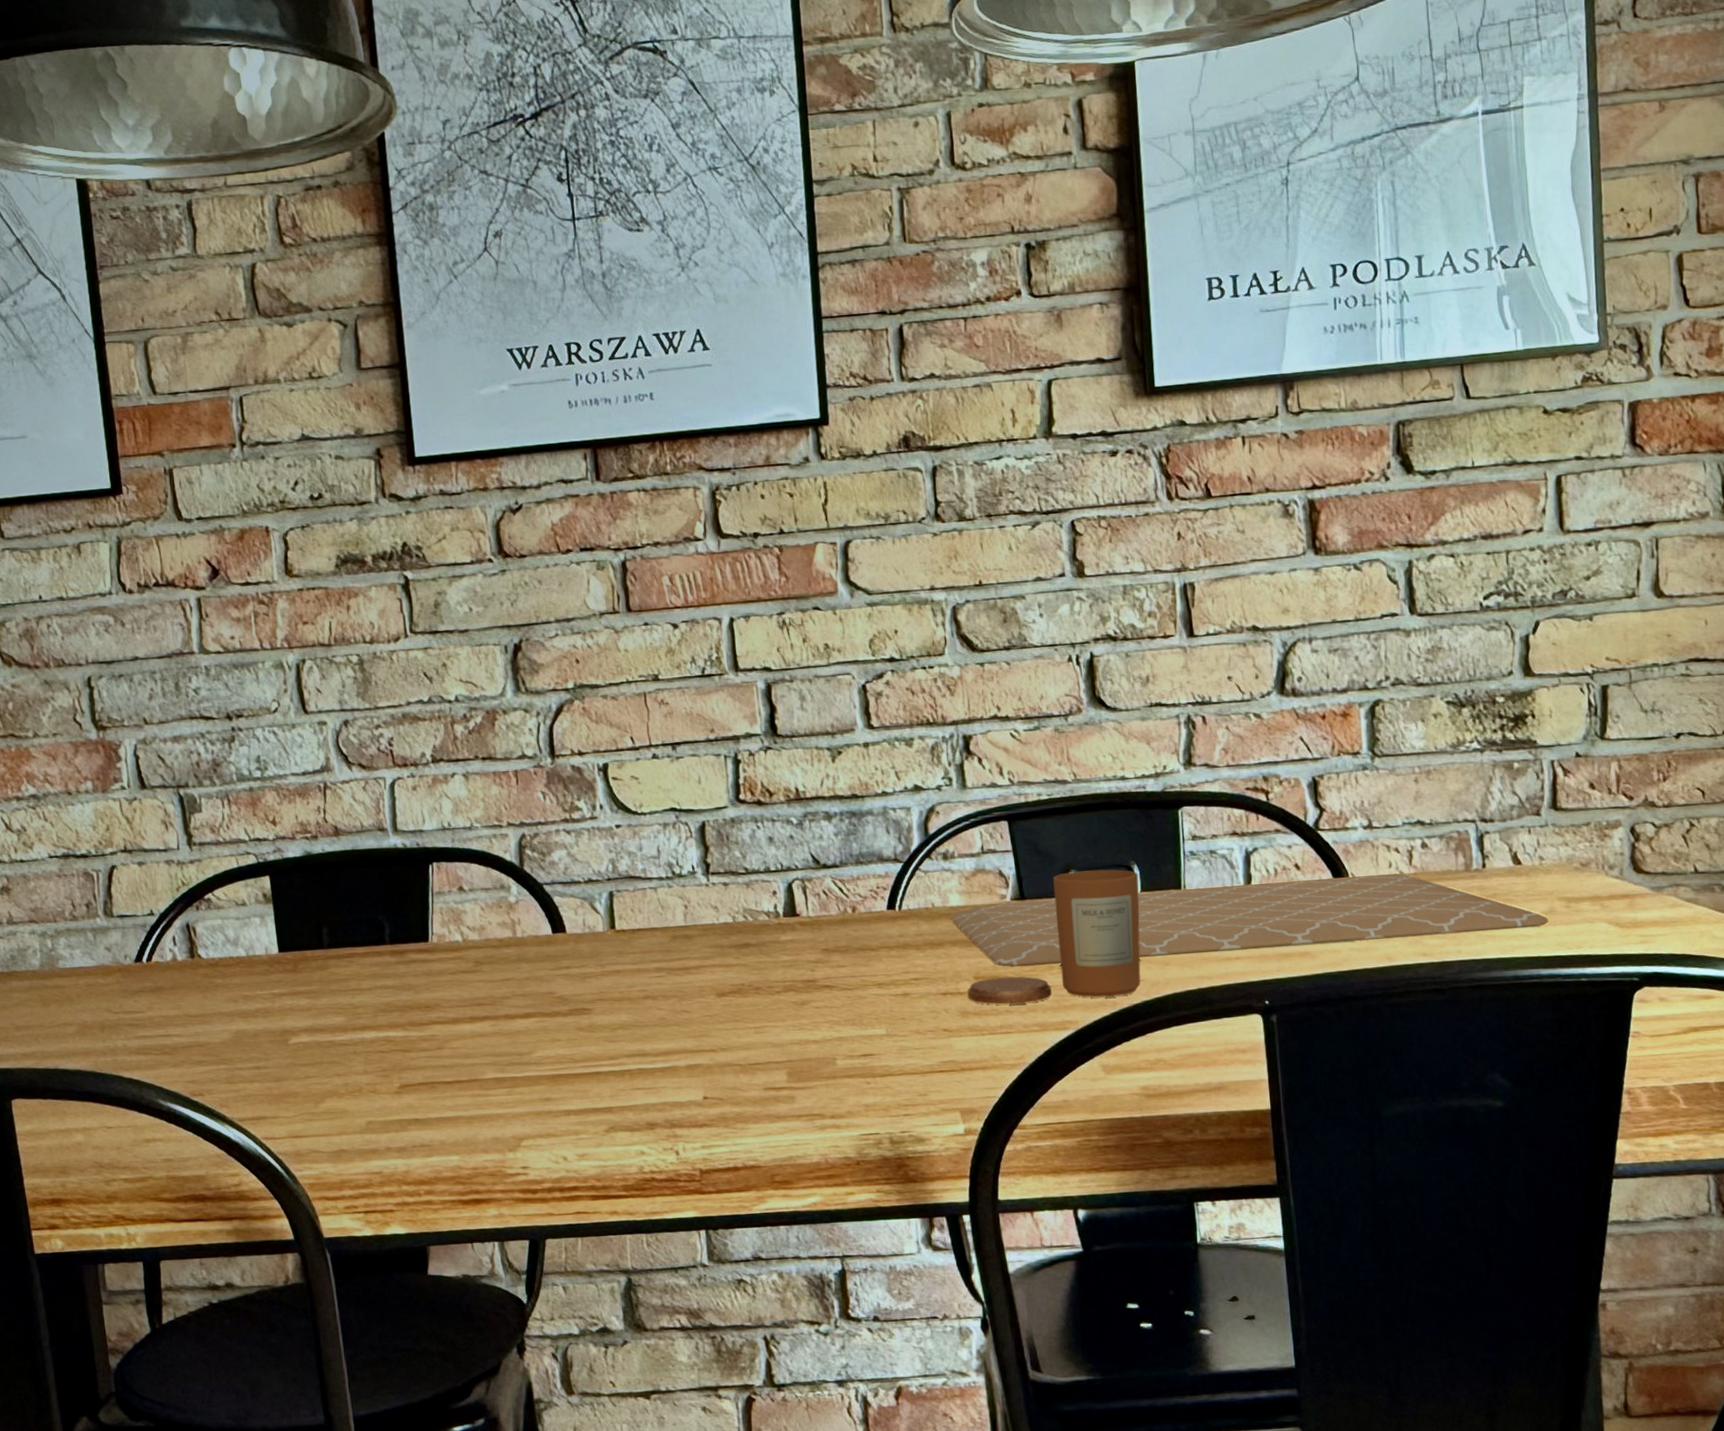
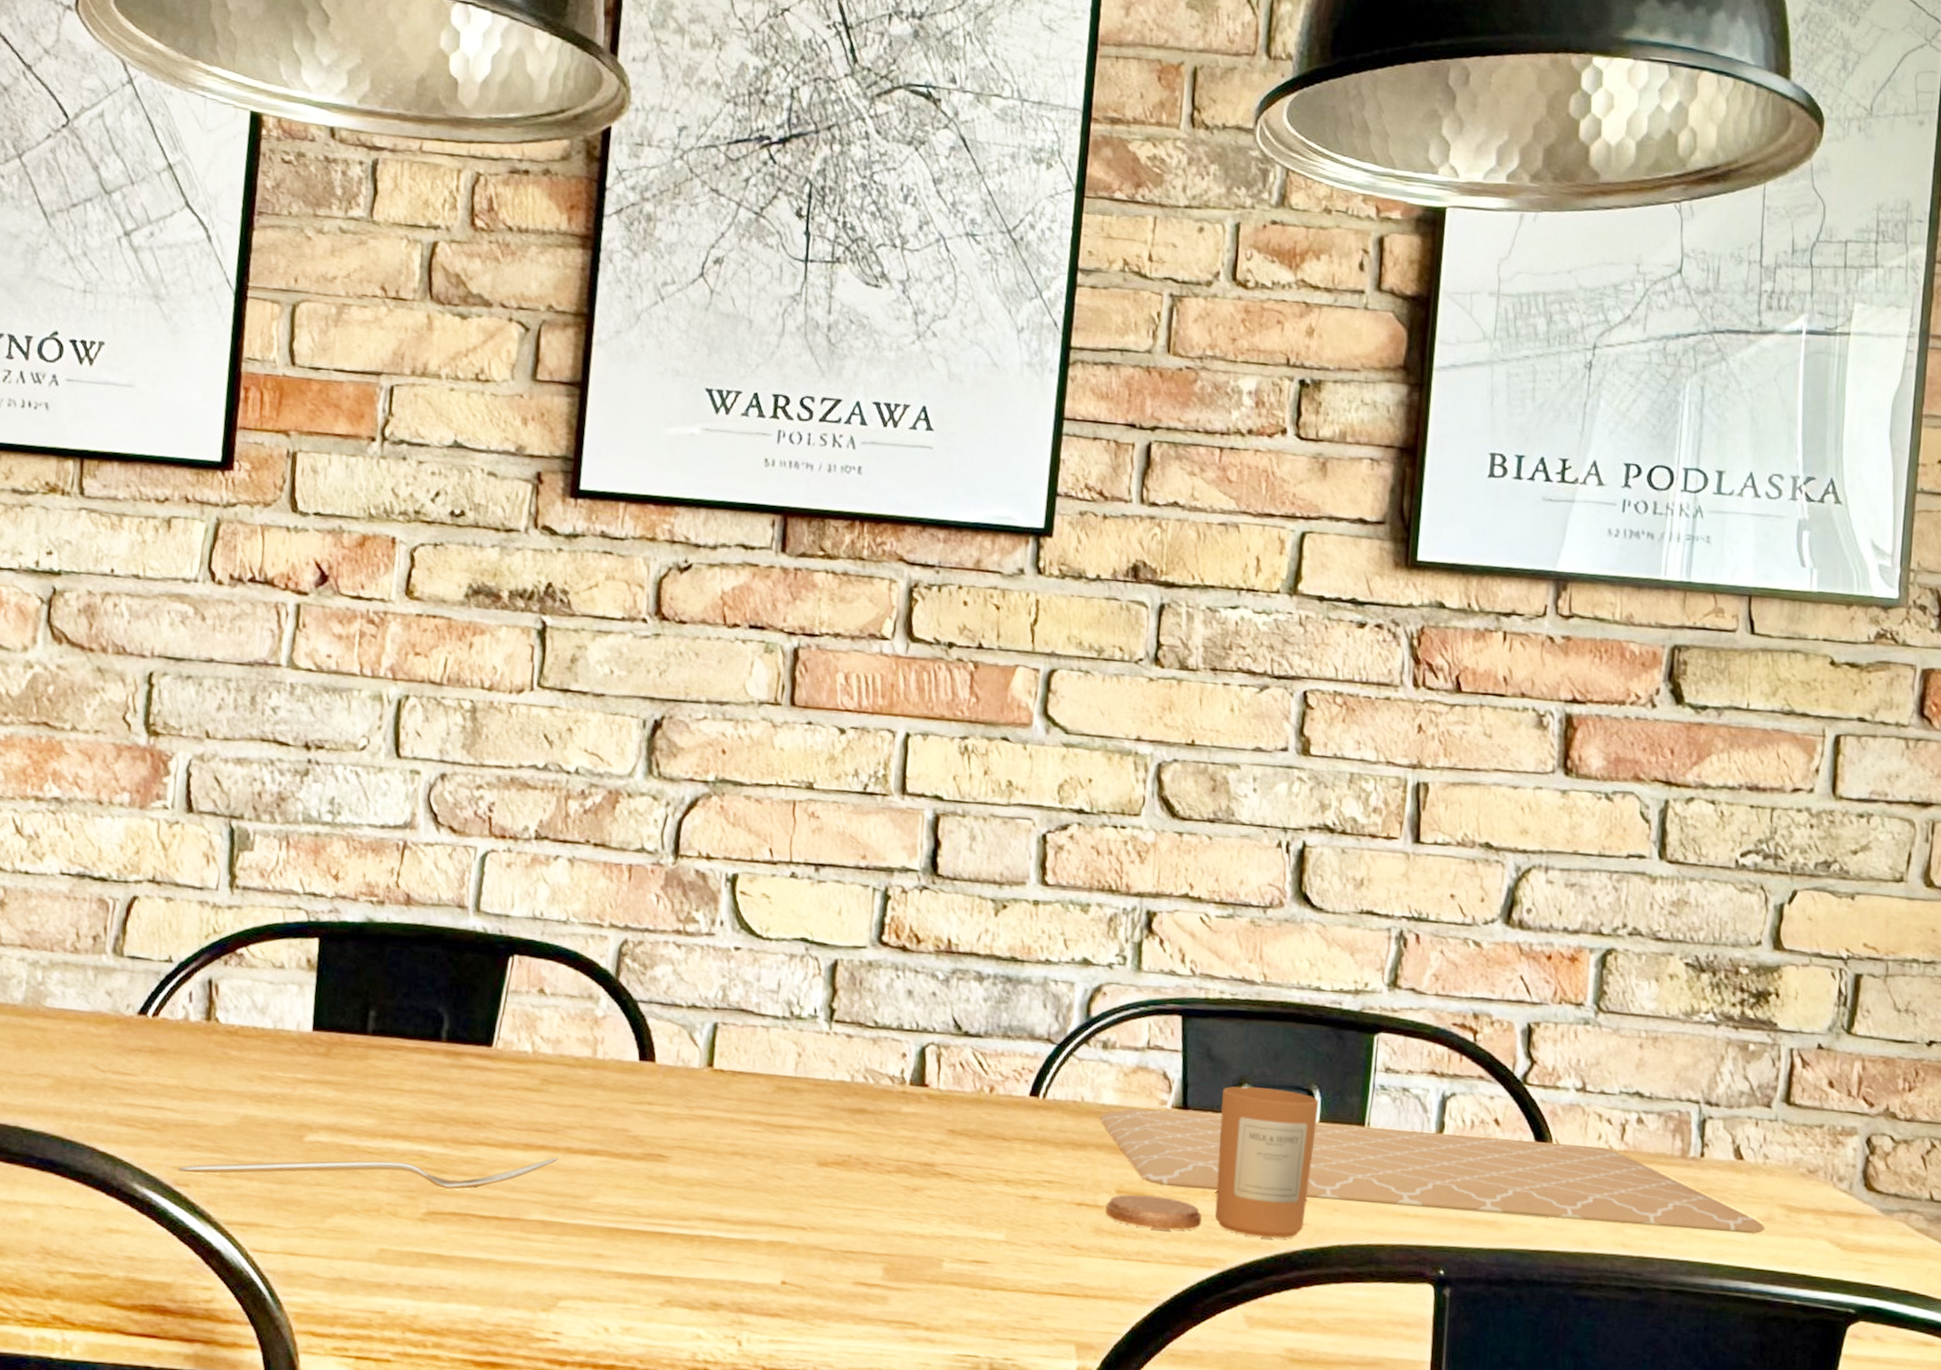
fork: none [191,1024,500,1085] -> present [177,1157,558,1190]

